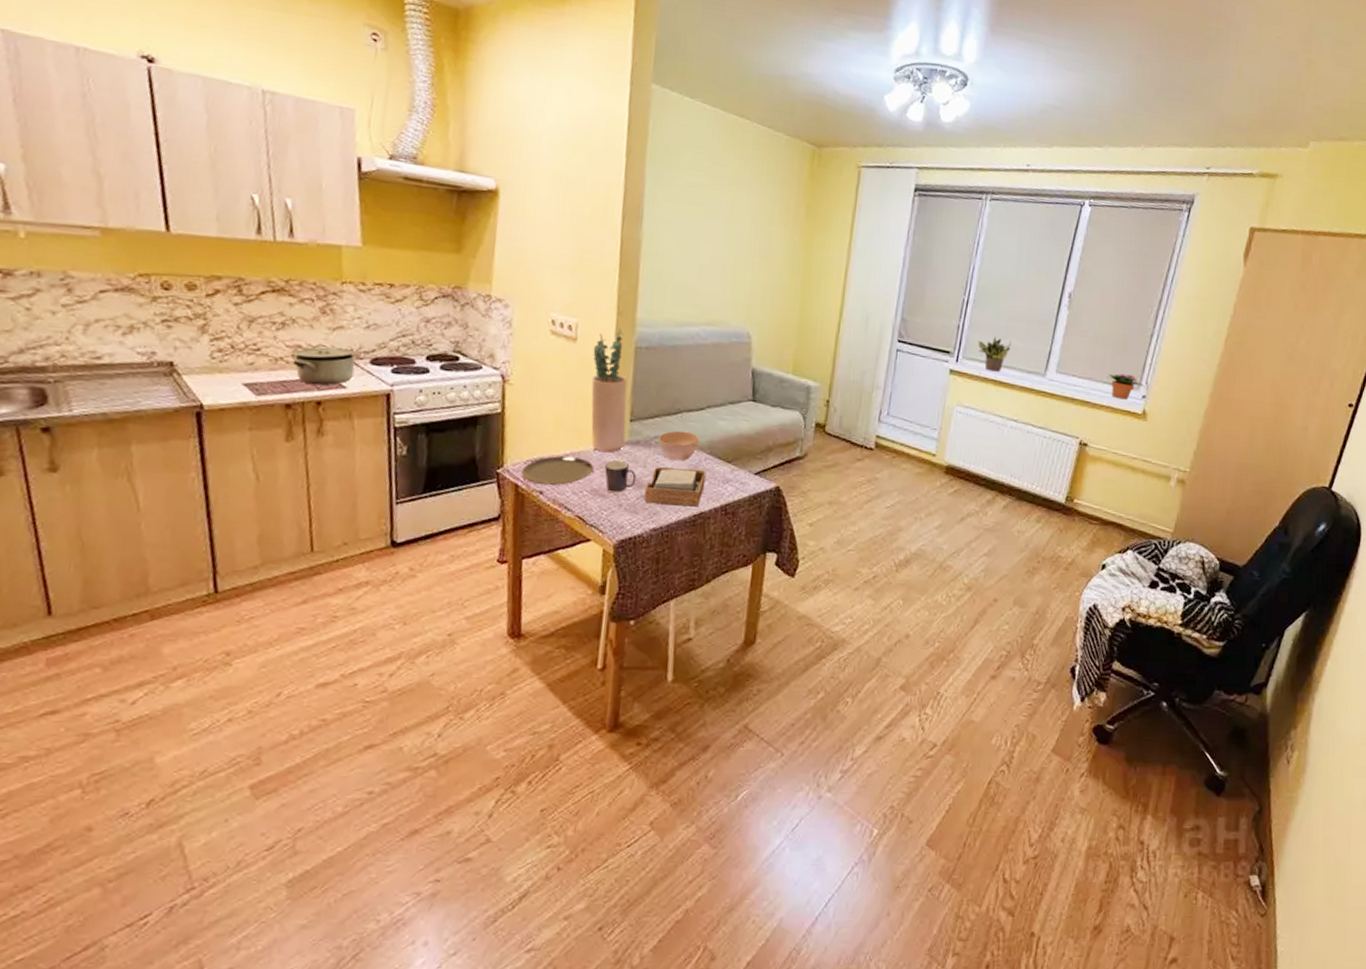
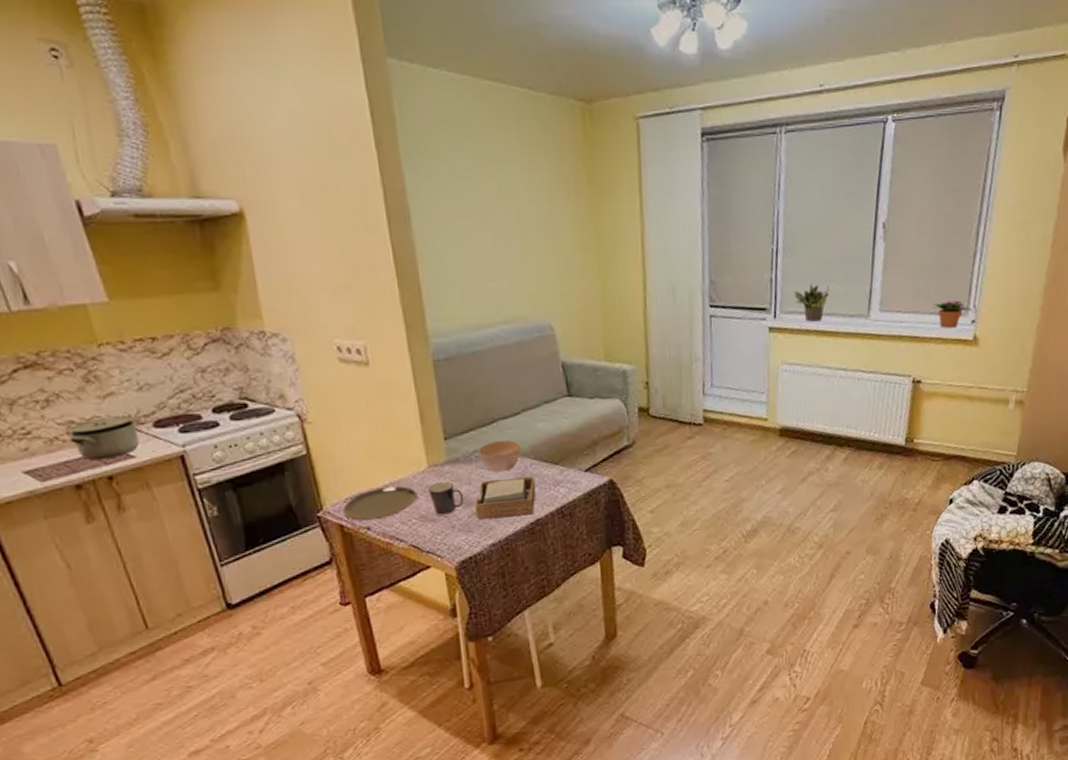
vase: present [591,329,627,453] -> none [388,344,444,477]

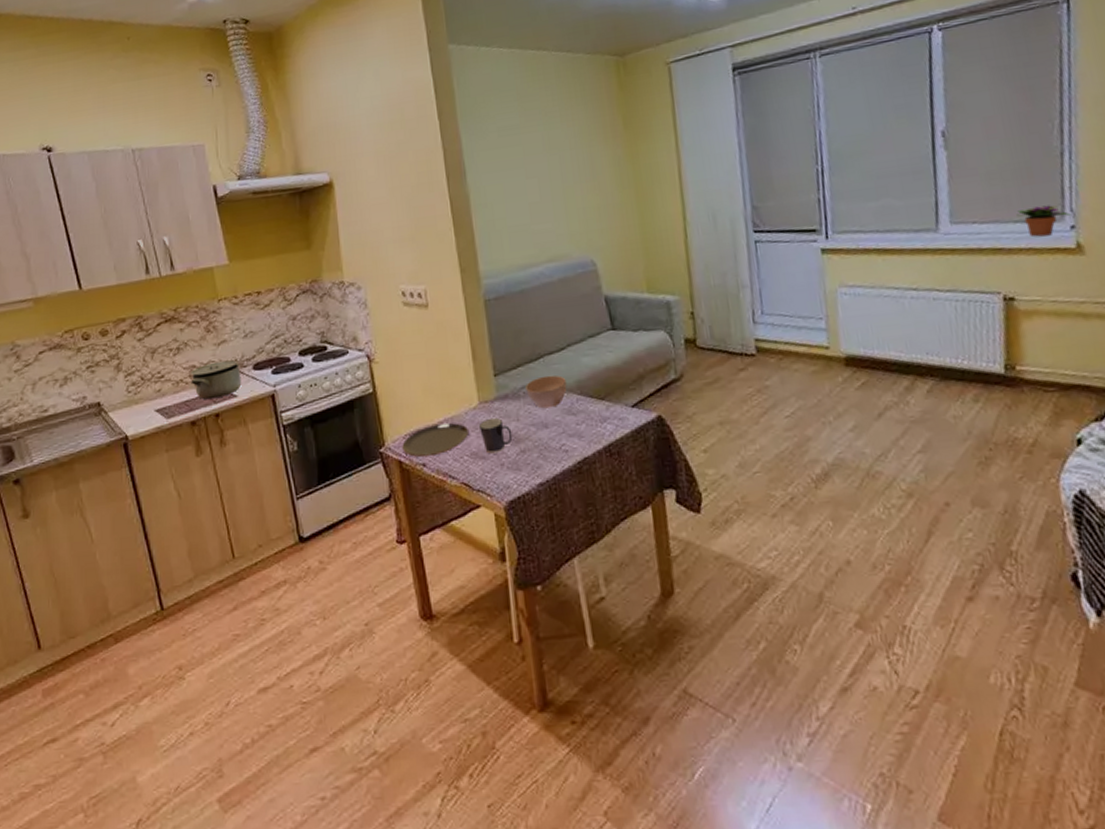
napkin holder: present [474,475,536,520] -> none [522,411,583,458]
potted plant: present [794,283,829,322] -> none [846,200,888,241]

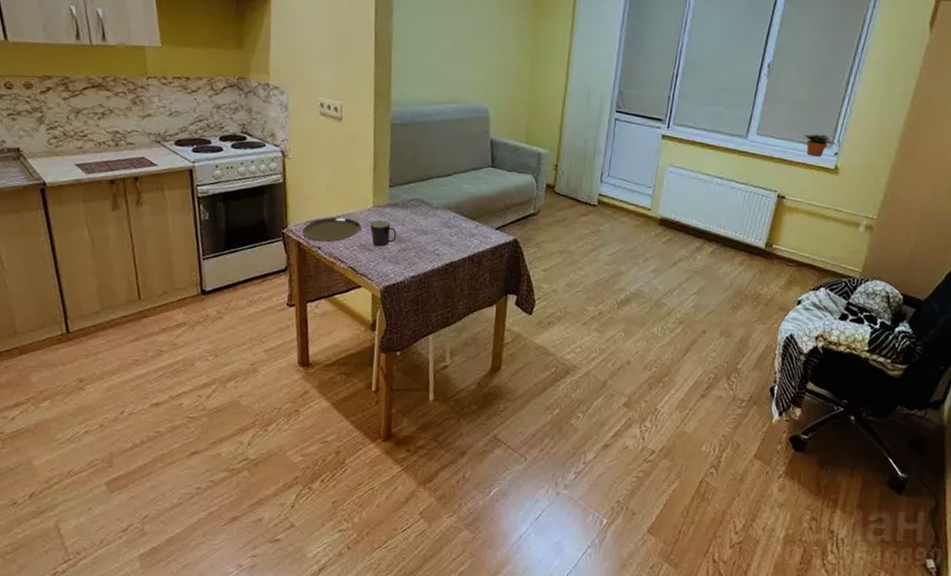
saucepan: present [190,360,242,400] -> none [113,132,163,164]
bowl: present [526,375,567,409] -> none [414,193,448,220]

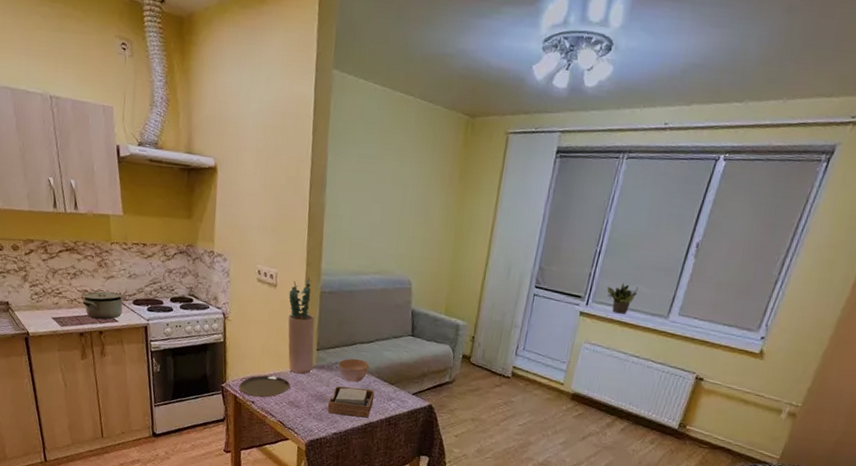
saucepan: none [113,132,163,164] -> present [82,291,123,320]
vase: none [355,109,387,214] -> present [287,277,315,374]
mug: present [369,219,397,248] -> none [298,379,322,406]
napkin holder: none [403,224,455,258] -> present [327,386,375,418]
bowl: none [414,193,448,220] -> present [338,358,370,383]
potted plant: none [687,104,716,136] -> present [607,282,638,314]
potted flower: present [802,134,837,157] -> none [727,316,765,340]

